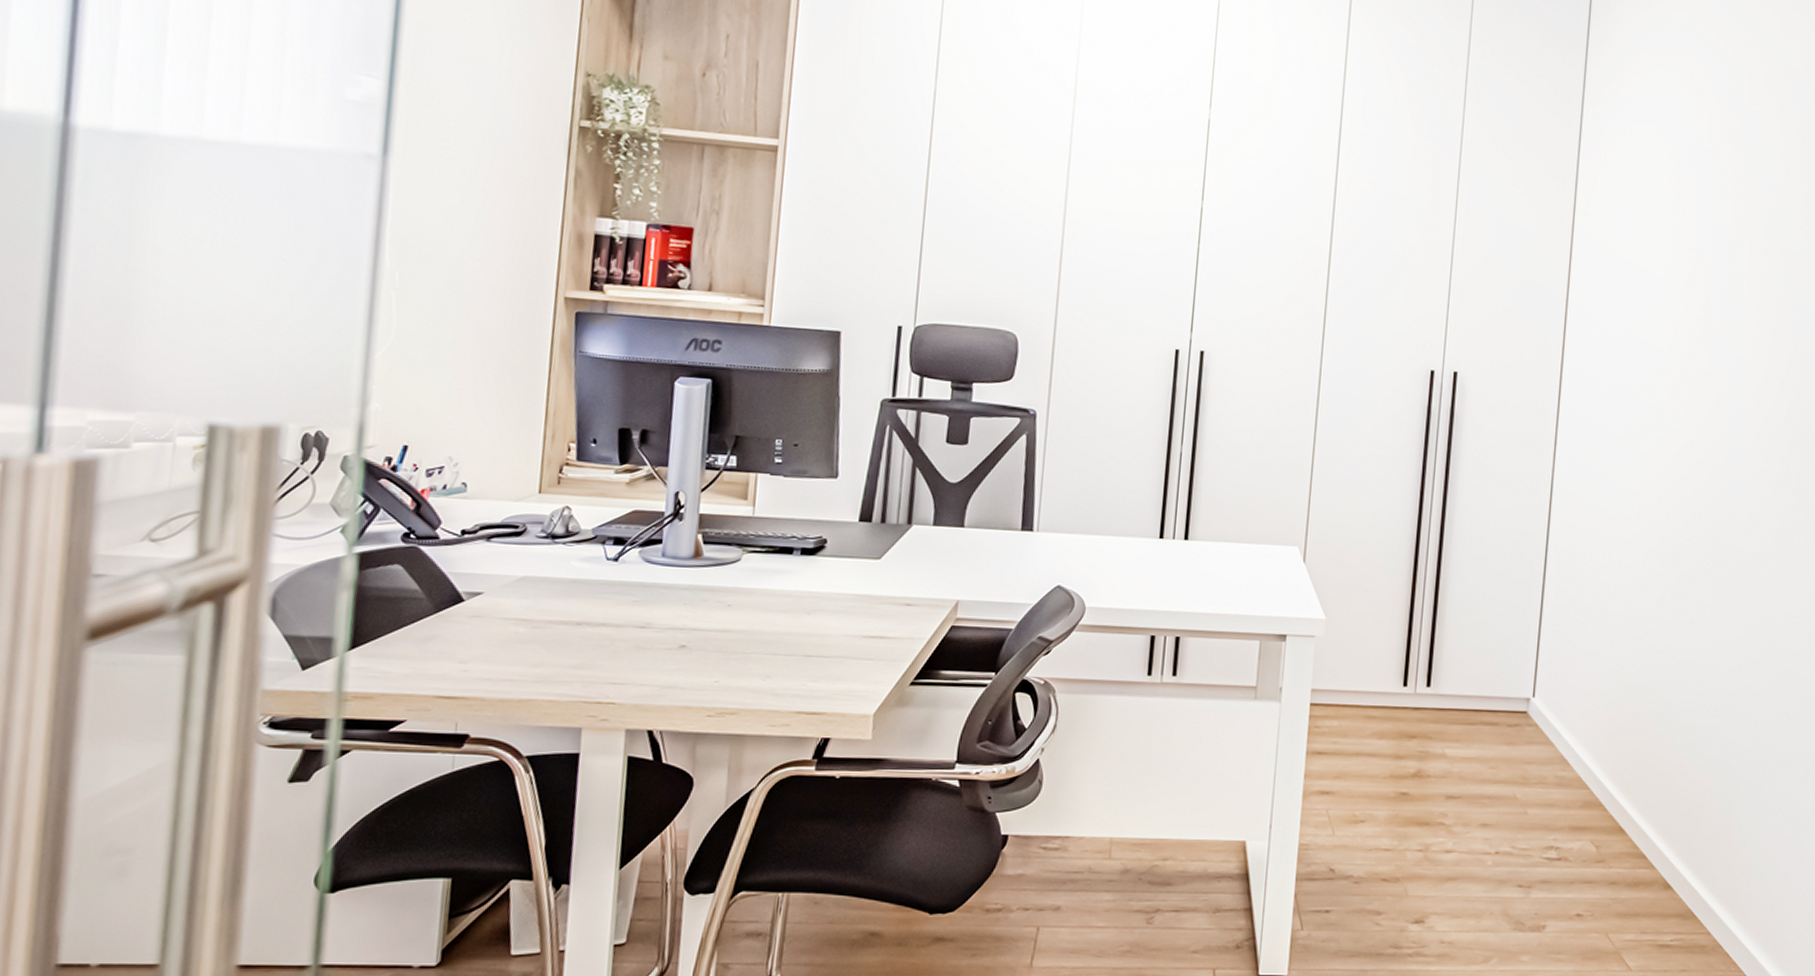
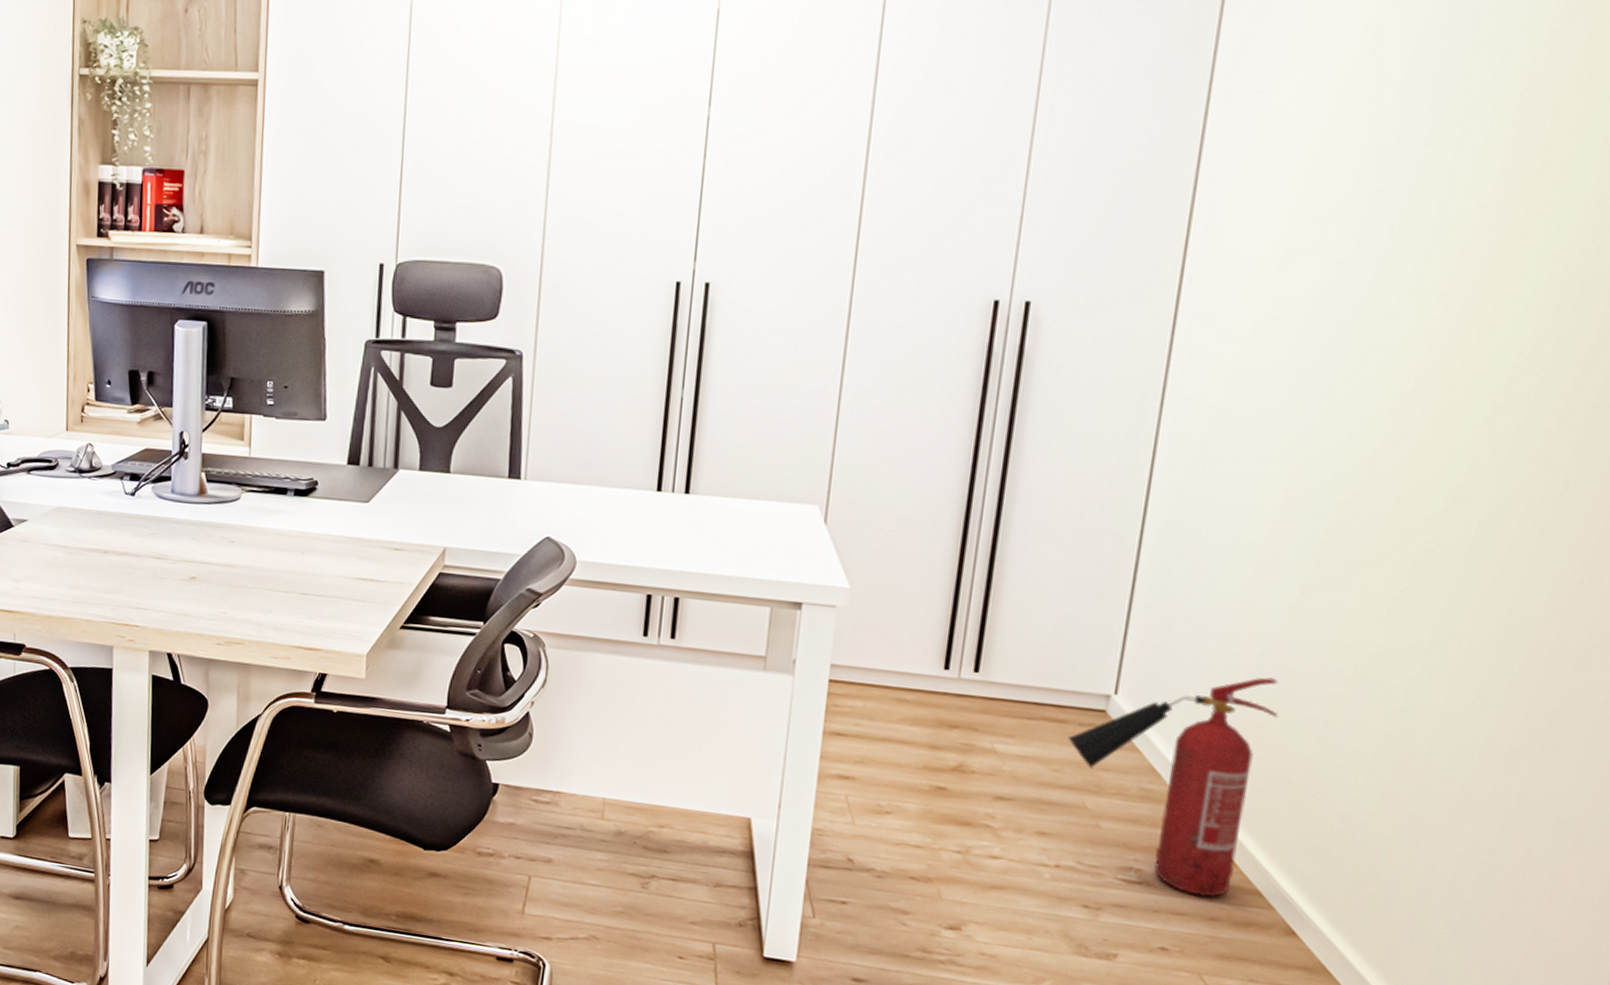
fire extinguisher: none [1499,674,1648,865] -> present [1067,677,1279,897]

